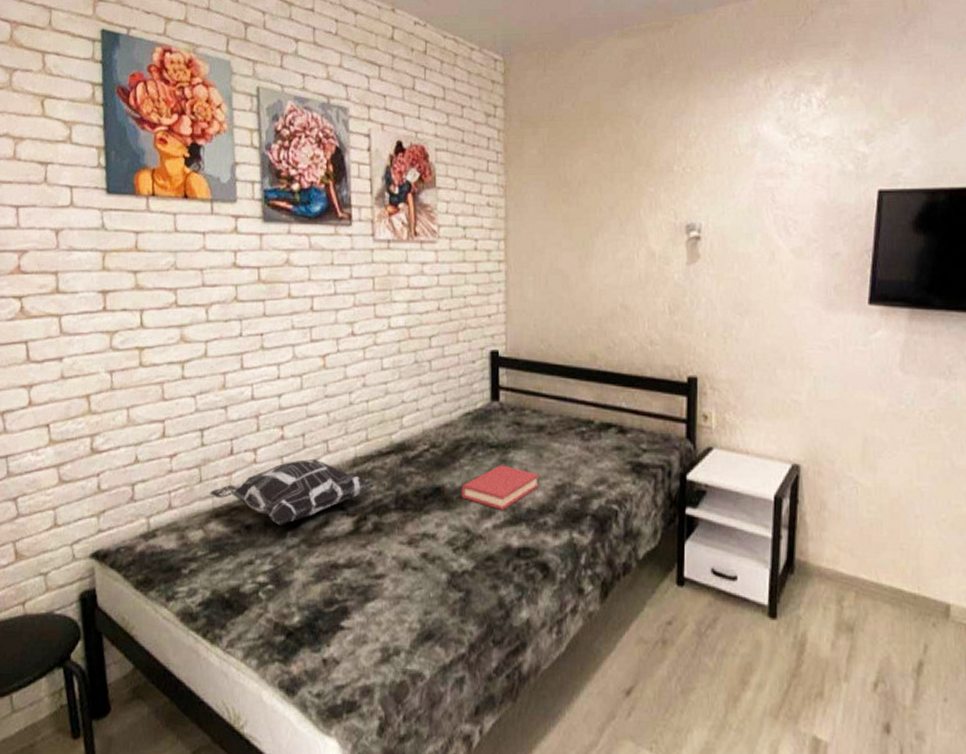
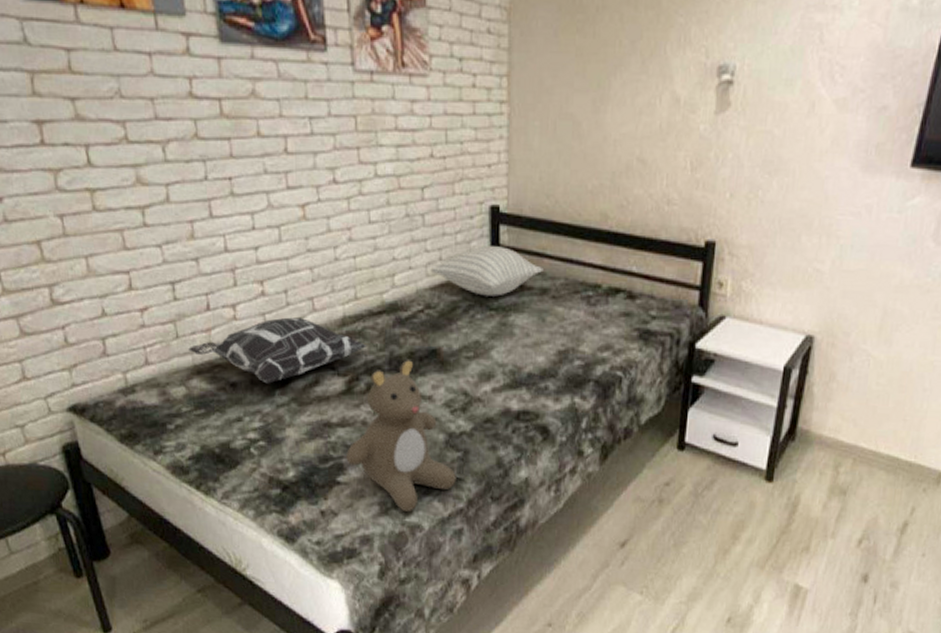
teddy bear: none [351,498,458,658] -> present [346,360,456,512]
pillow: none [436,387,540,434] -> present [430,246,543,297]
hardback book: present [461,465,539,510] -> none [458,328,541,374]

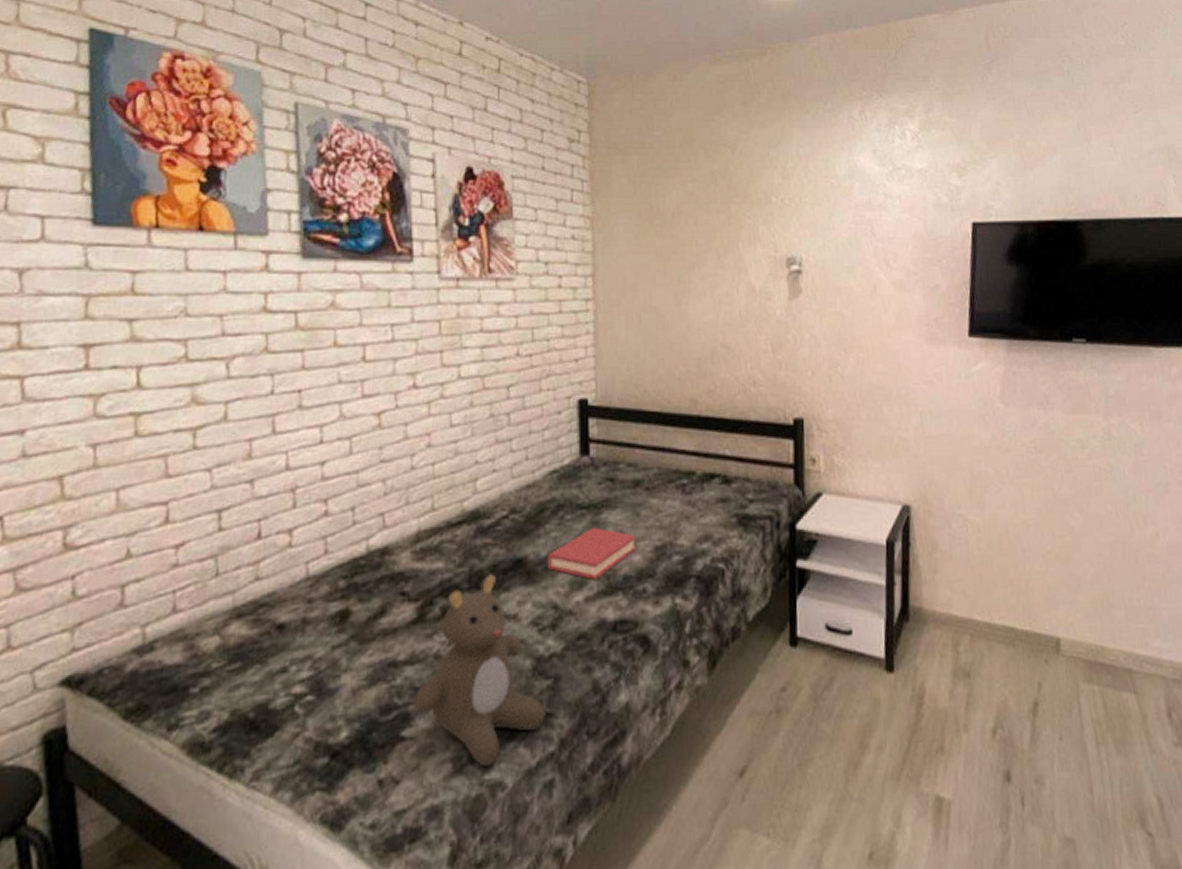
decorative pillow: present [188,317,368,384] -> none [229,537,444,621]
pillow: present [430,246,543,297] -> none [516,440,635,494]
hardback book: none [458,328,541,374] -> present [547,527,636,579]

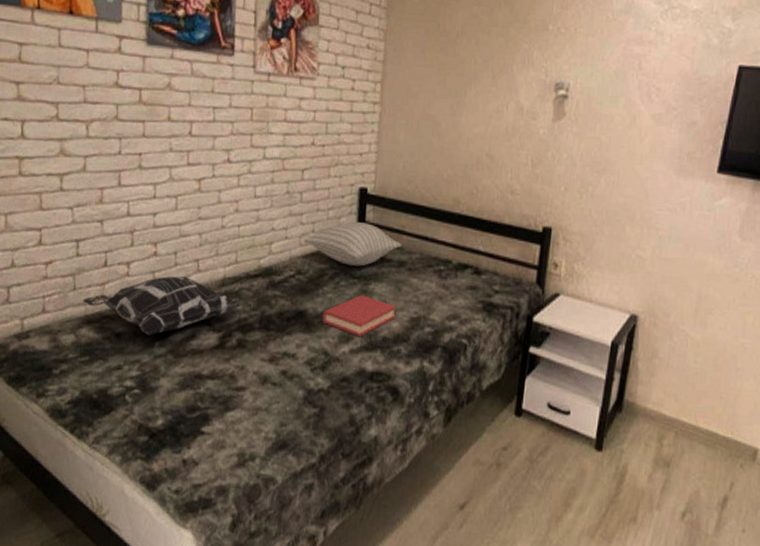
decorative pillow: none [229,537,444,621] -> present [82,276,242,336]
teddy bear: present [414,574,546,766] -> none [212,319,312,464]
pillow: none [516,440,635,494] -> present [303,221,402,267]

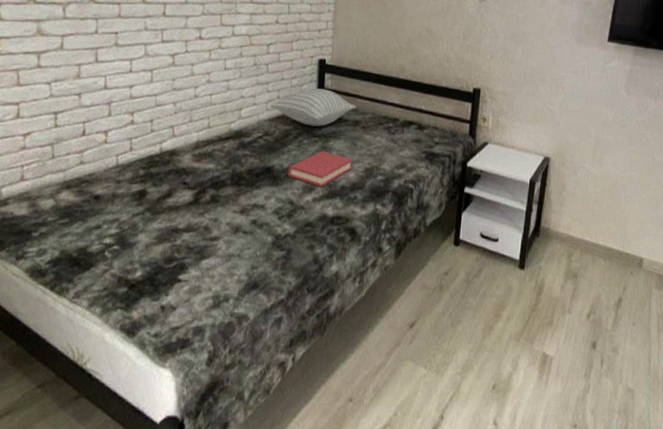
decorative pillow: present [82,276,242,336] -> none [61,141,215,196]

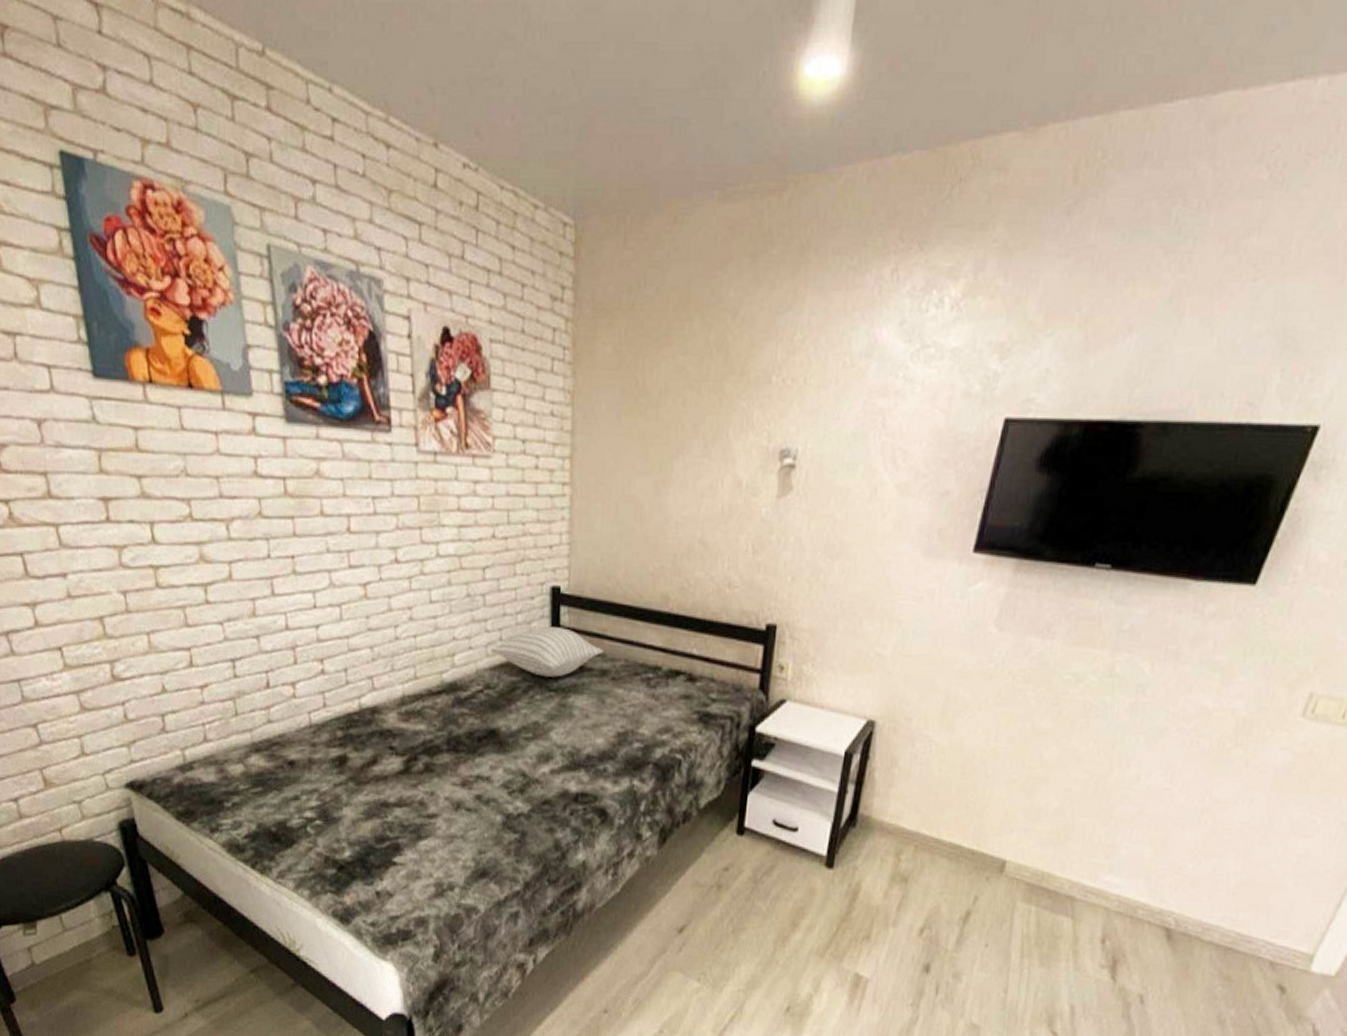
hardback book: present [287,151,353,187] -> none [517,709,600,755]

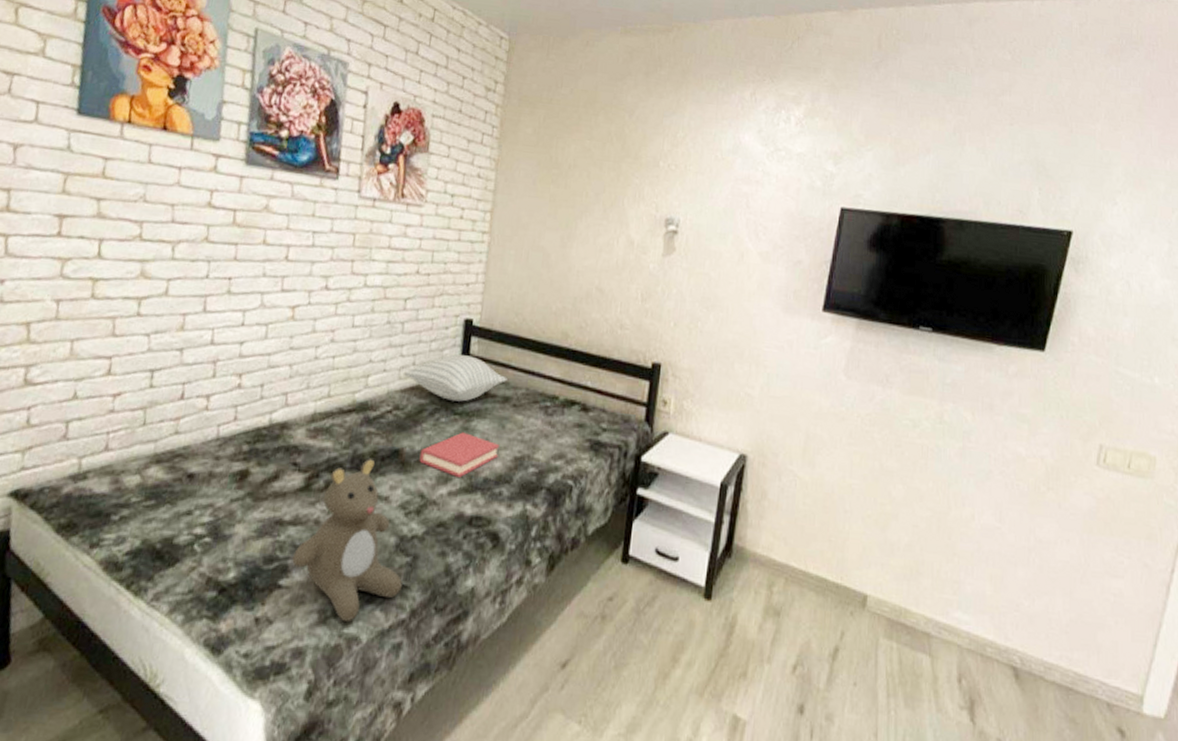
teddy bear: none [403,740,513,894] -> present [292,459,403,621]
hardback book: none [517,709,600,755] -> present [419,432,499,477]

